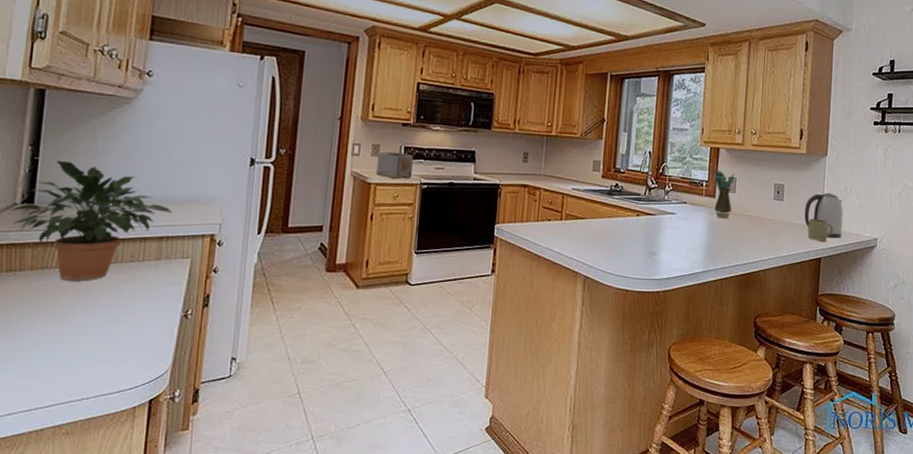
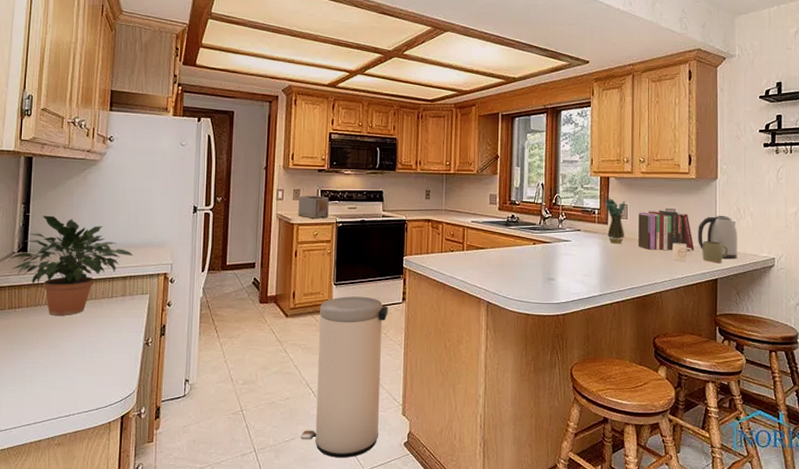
pedal bin: none [367,266,475,445] -> present [301,296,388,458]
books: none [745,185,801,229] -> present [638,210,694,251]
mug: none [777,219,798,239] -> present [671,242,692,261]

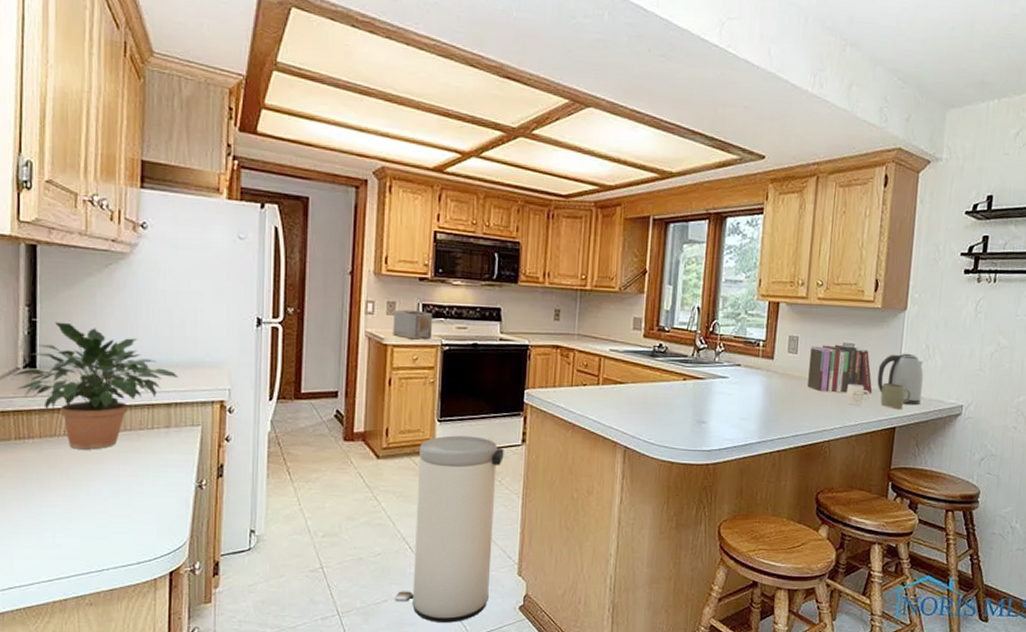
vase: present [604,196,625,244] -> none [771,325,797,383]

